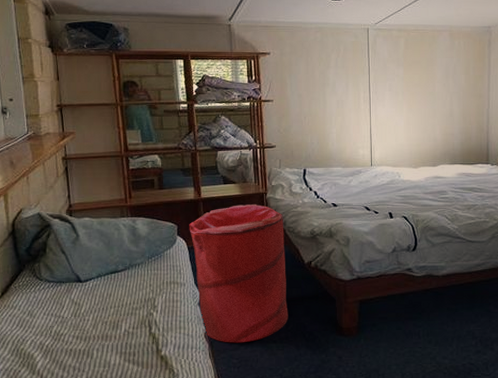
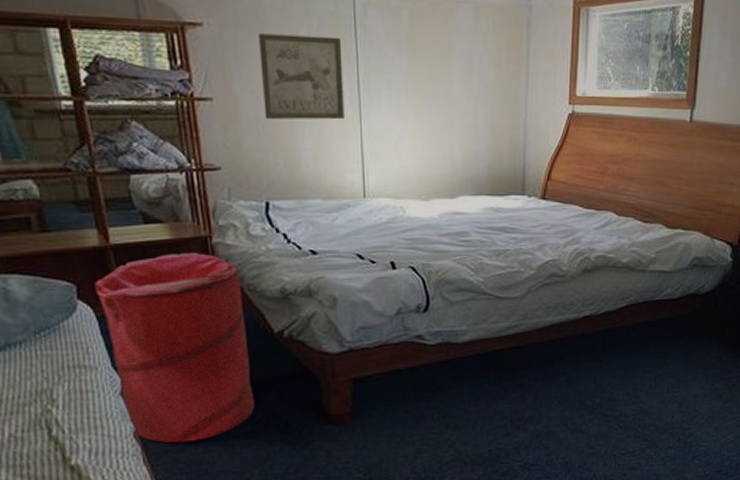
wall art: none [305,57,359,114] -> present [259,33,344,120]

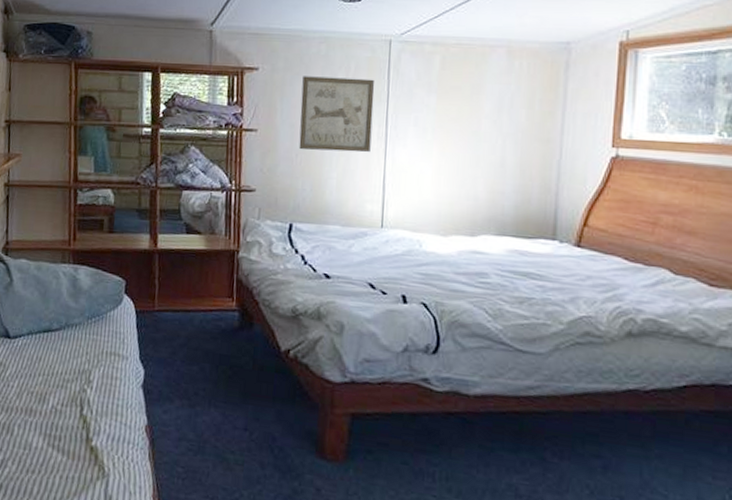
laundry hamper: present [94,252,255,443] -> none [139,262,258,448]

